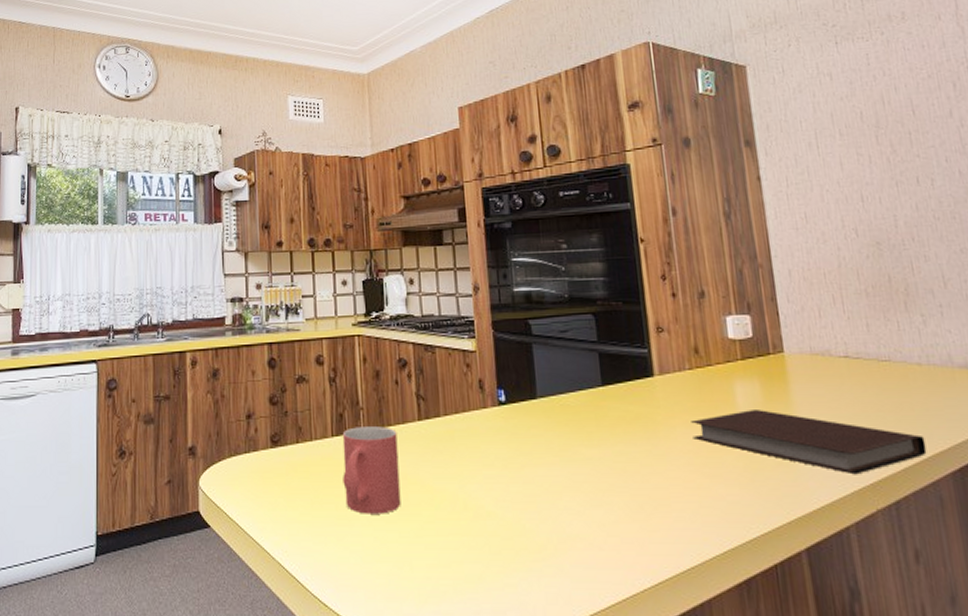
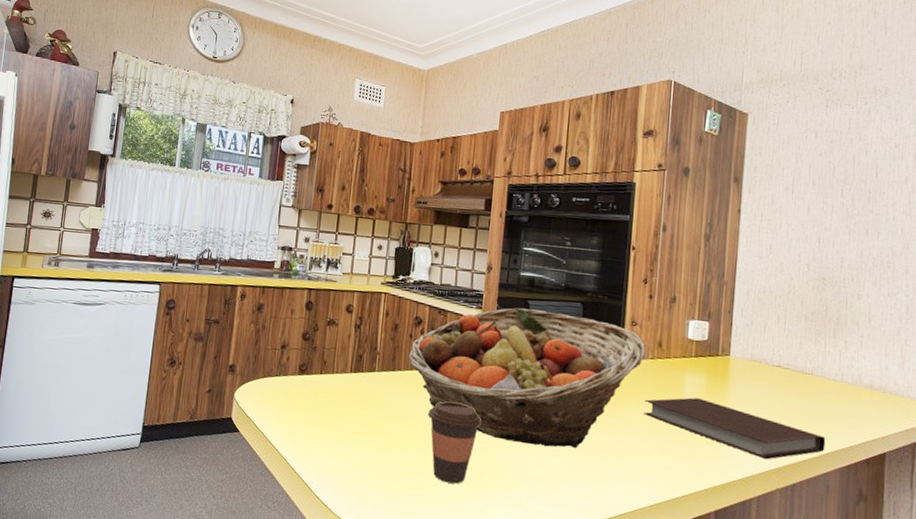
mug: present [342,426,401,514] -> none [354,367,405,440]
fruit basket: none [397,329,681,496] -> present [408,307,646,448]
coffee cup: none [432,455,499,557] -> present [428,401,482,484]

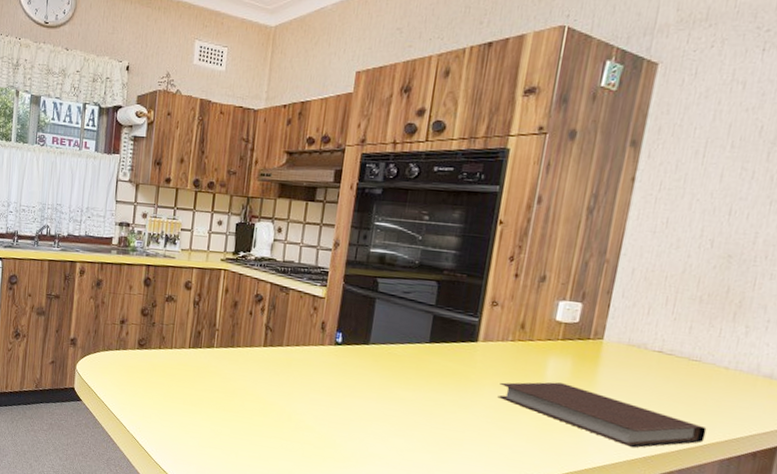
fruit basket: present [408,307,646,448] -> none [247,286,506,428]
coffee cup: present [428,401,482,484] -> none [267,378,323,458]

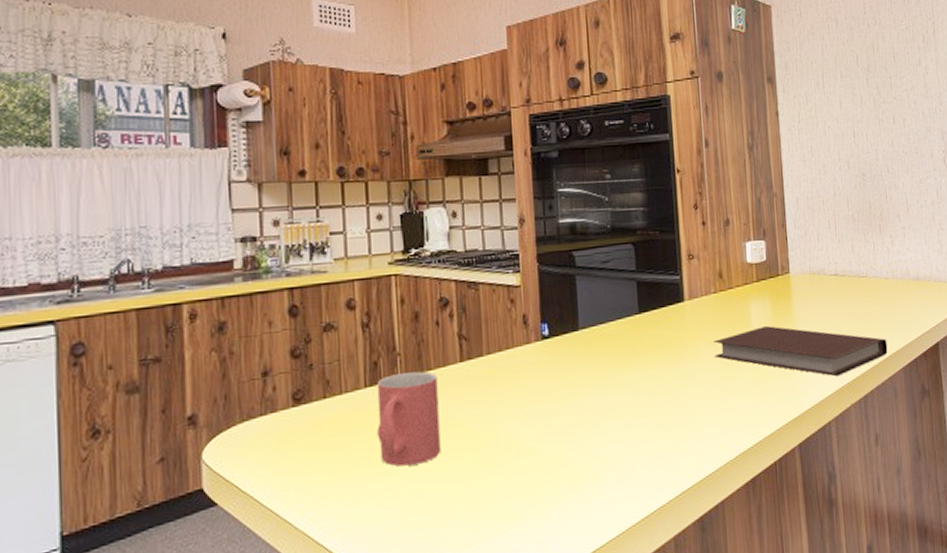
mug: none [192,343,244,414] -> present [377,371,441,467]

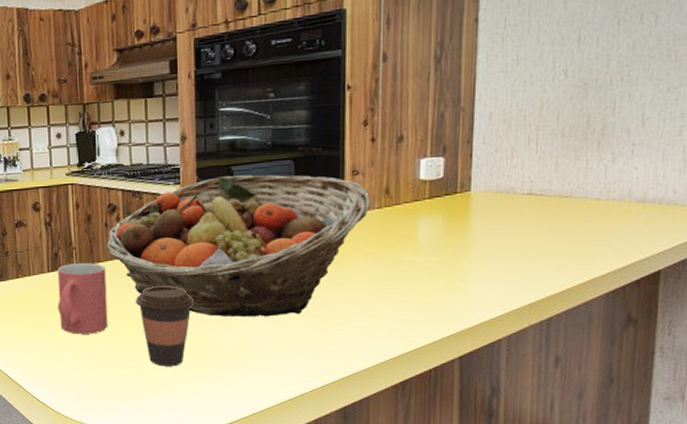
fruit basket: none [437,260,707,425] -> present [106,174,371,317]
coffee cup: none [474,392,541,496] -> present [136,286,195,367]
notebook: present [714,326,888,377] -> none [373,243,588,297]

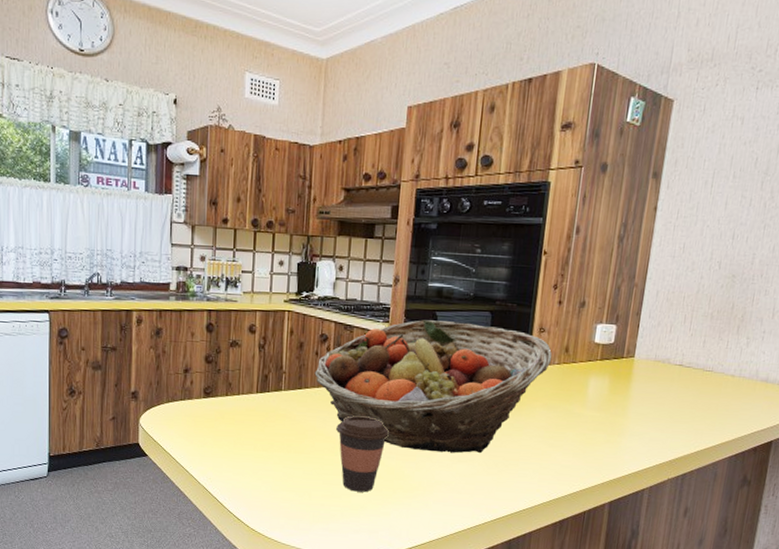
mug: present [57,263,108,334] -> none [262,387,312,456]

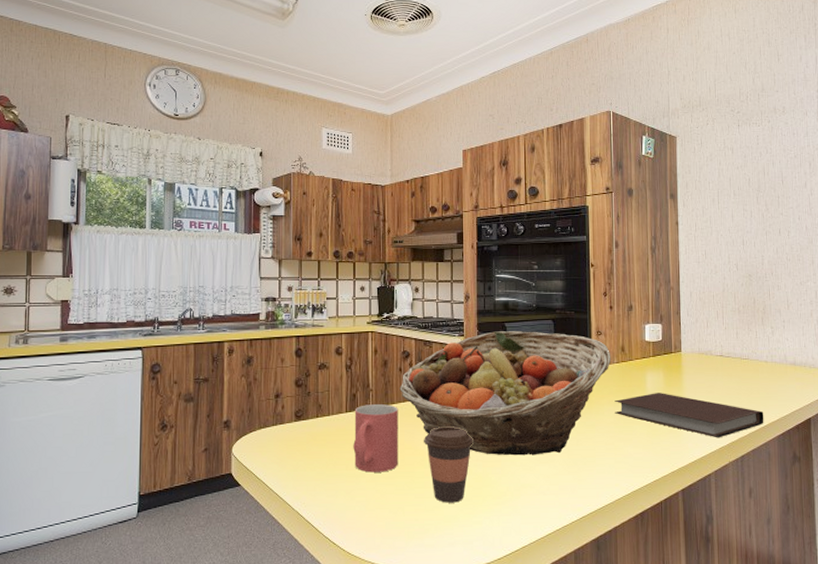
mug: none [262,387,312,456] -> present [353,404,399,473]
notebook: none [547,399,719,453] -> present [615,393,764,438]

